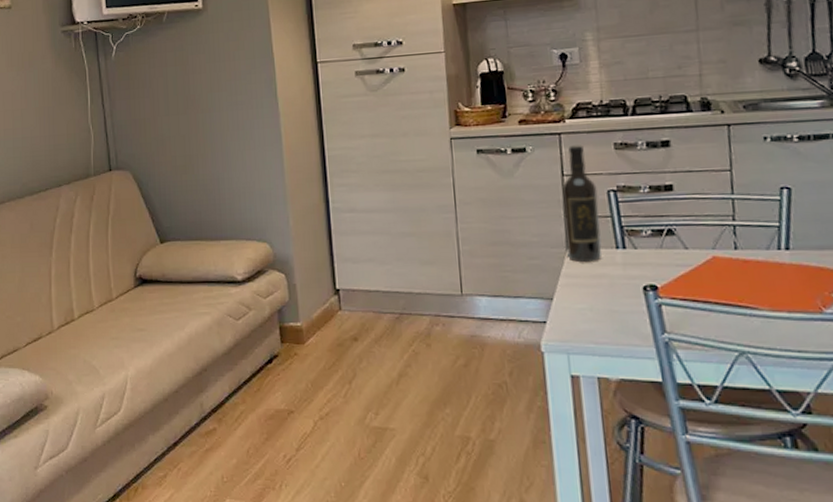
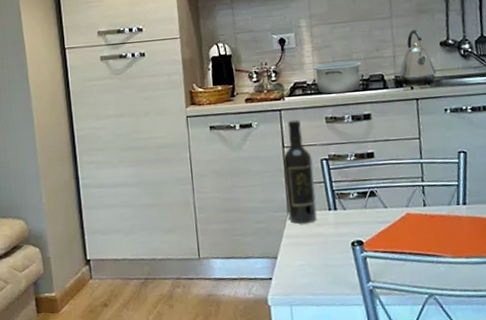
cooking pot: none [600,80,660,117] -> present [313,61,362,95]
kettle: none [705,45,753,110] -> present [398,30,436,86]

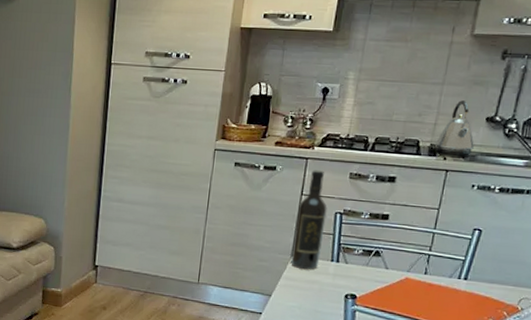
cooking pot: present [313,61,362,95] -> none [349,119,401,153]

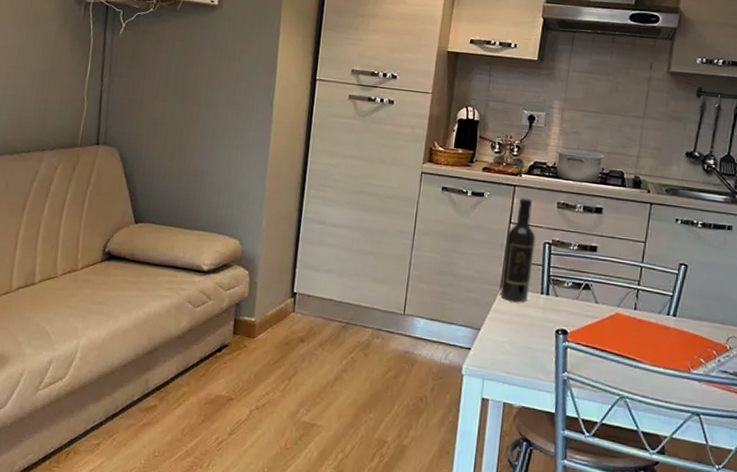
cooking pot: none [349,119,401,153] -> present [556,149,605,183]
kettle: present [434,100,474,158] -> none [638,134,676,192]

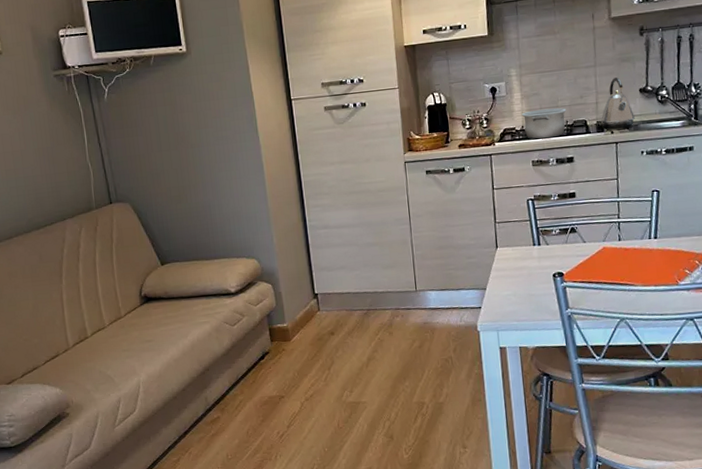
wine bottle: present [499,198,536,302] -> none [493,163,523,258]
kettle: none [638,134,676,192] -> present [600,77,635,131]

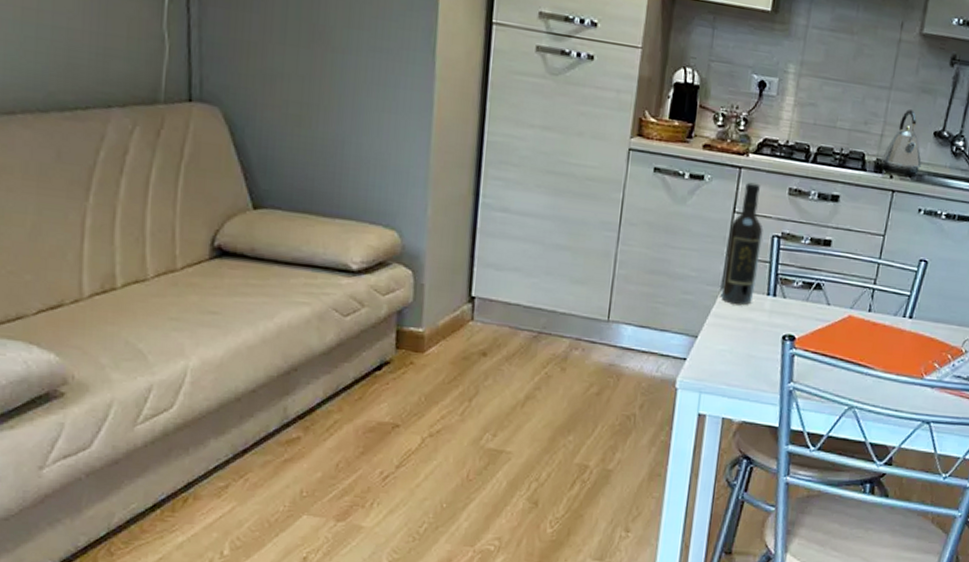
wine bottle: none [493,163,523,258] -> present [720,182,763,305]
cooking pot: present [522,108,567,140] -> none [789,123,845,166]

